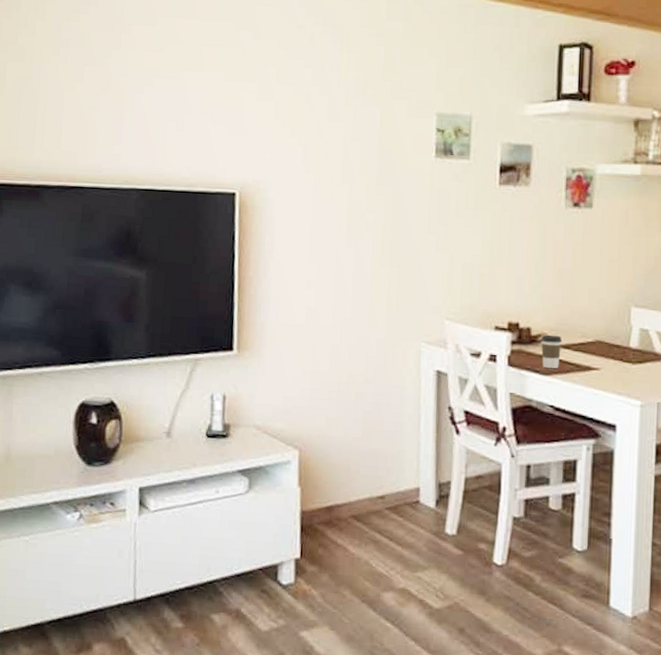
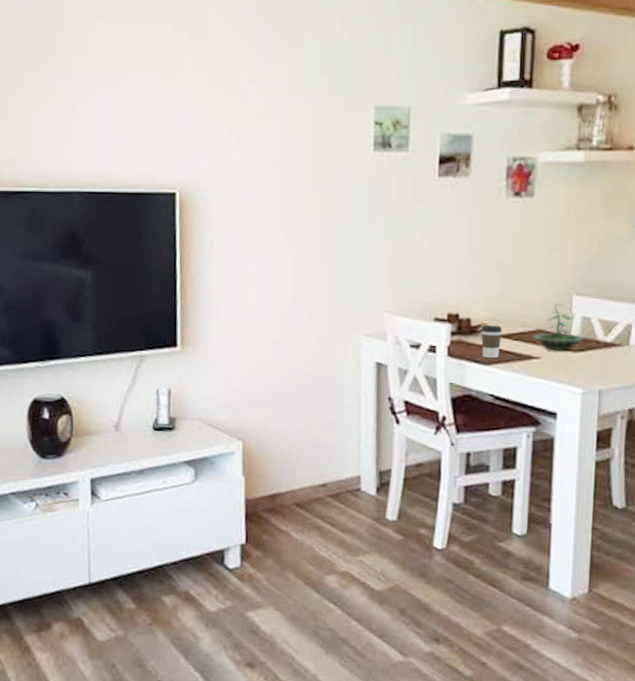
terrarium: none [592,314,643,362] -> present [533,303,585,351]

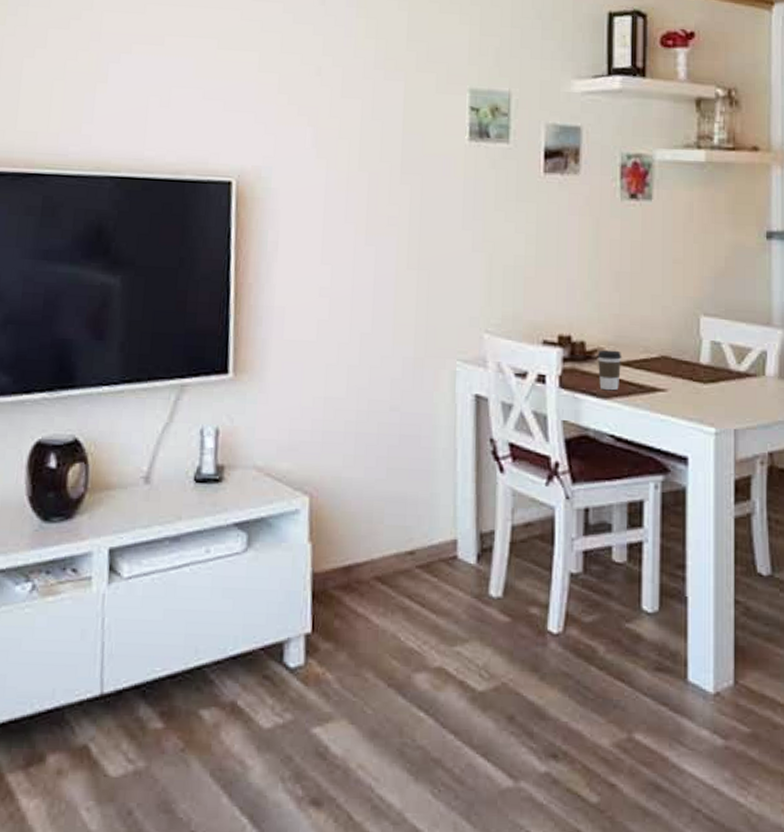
terrarium: present [533,303,585,351] -> none [657,324,715,382]

